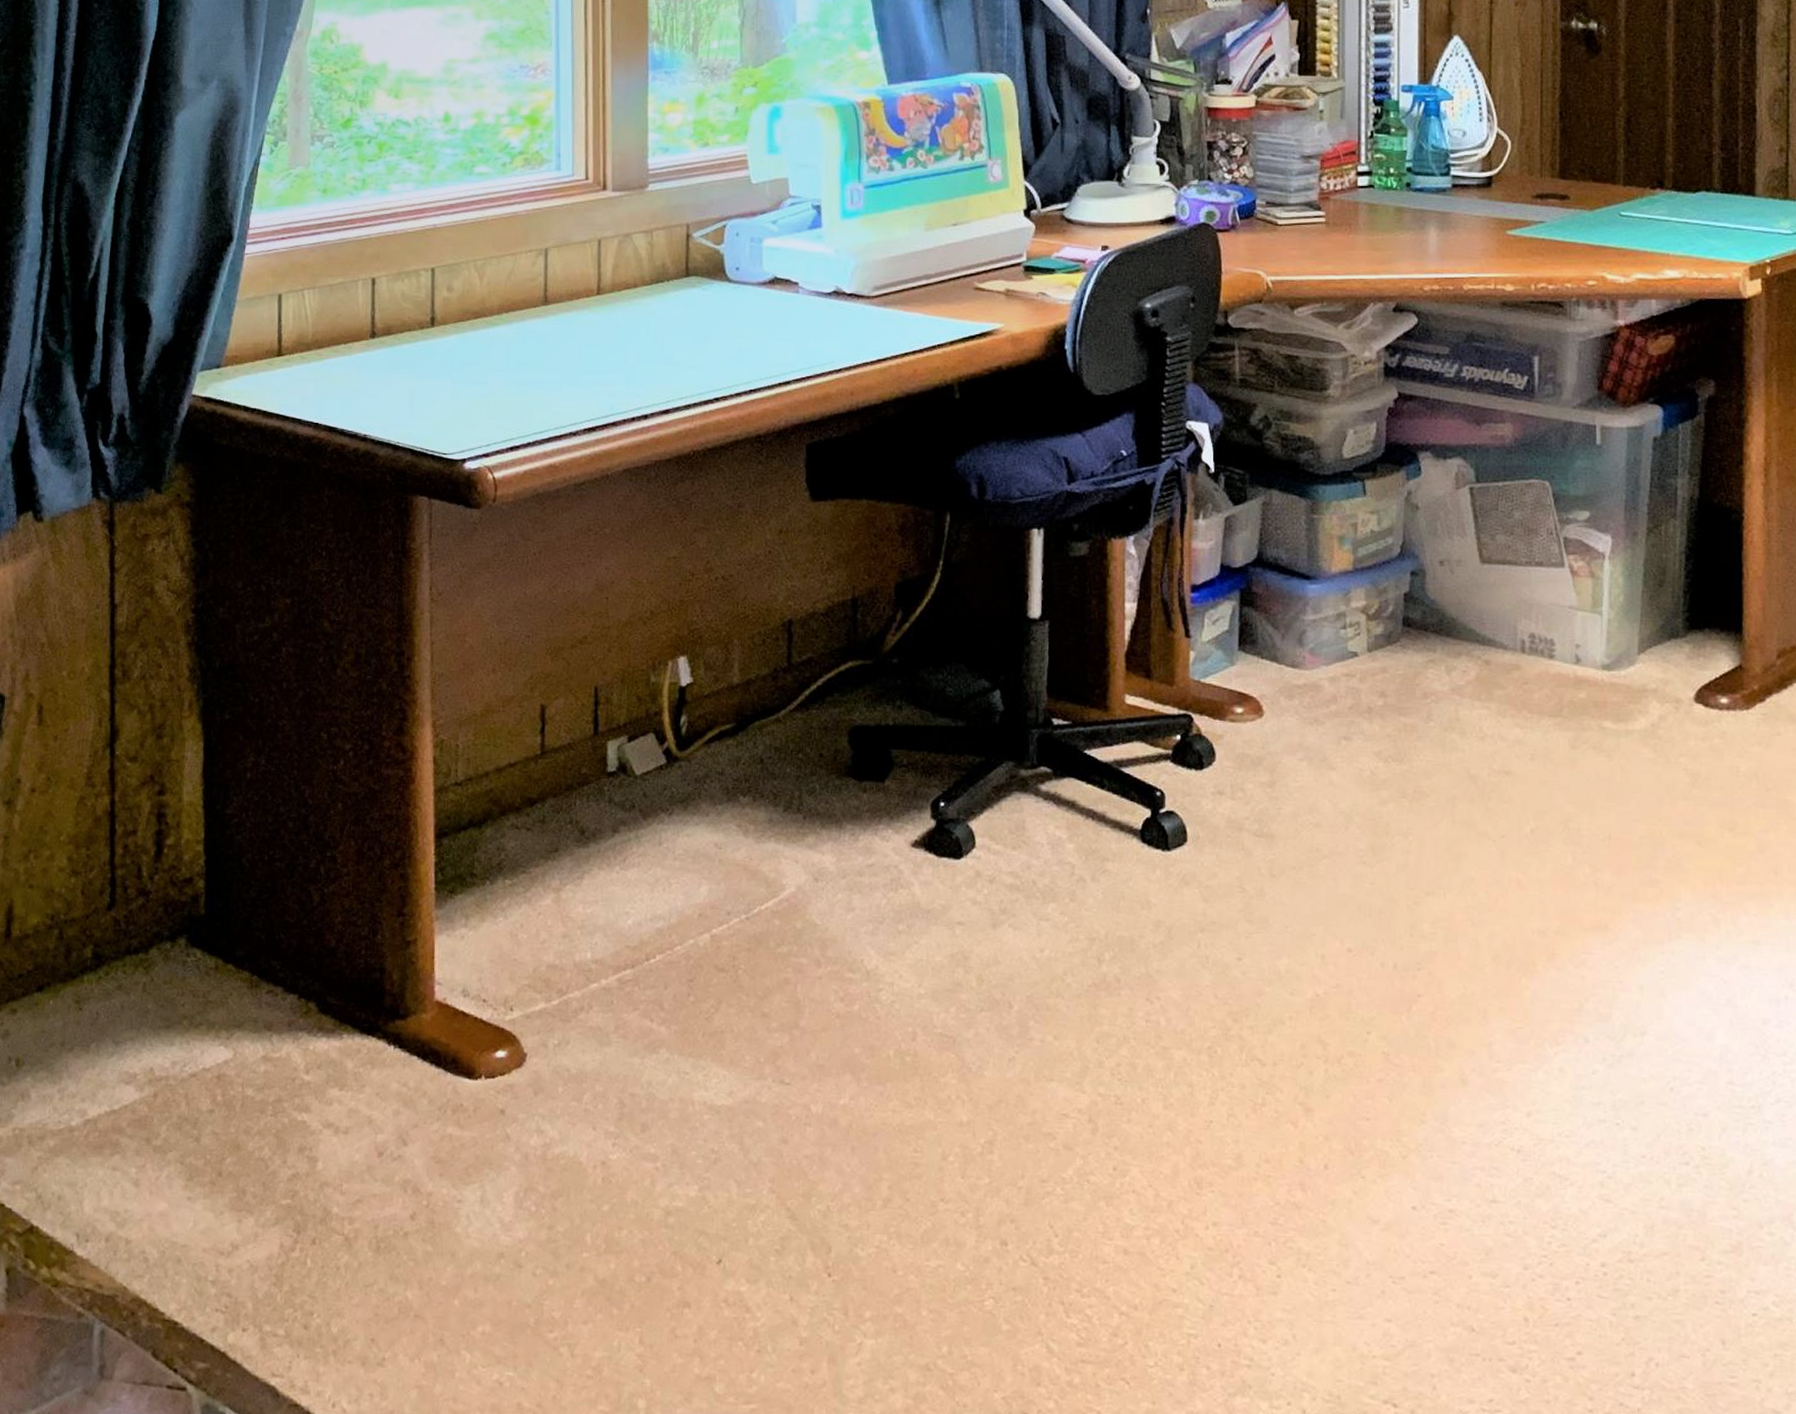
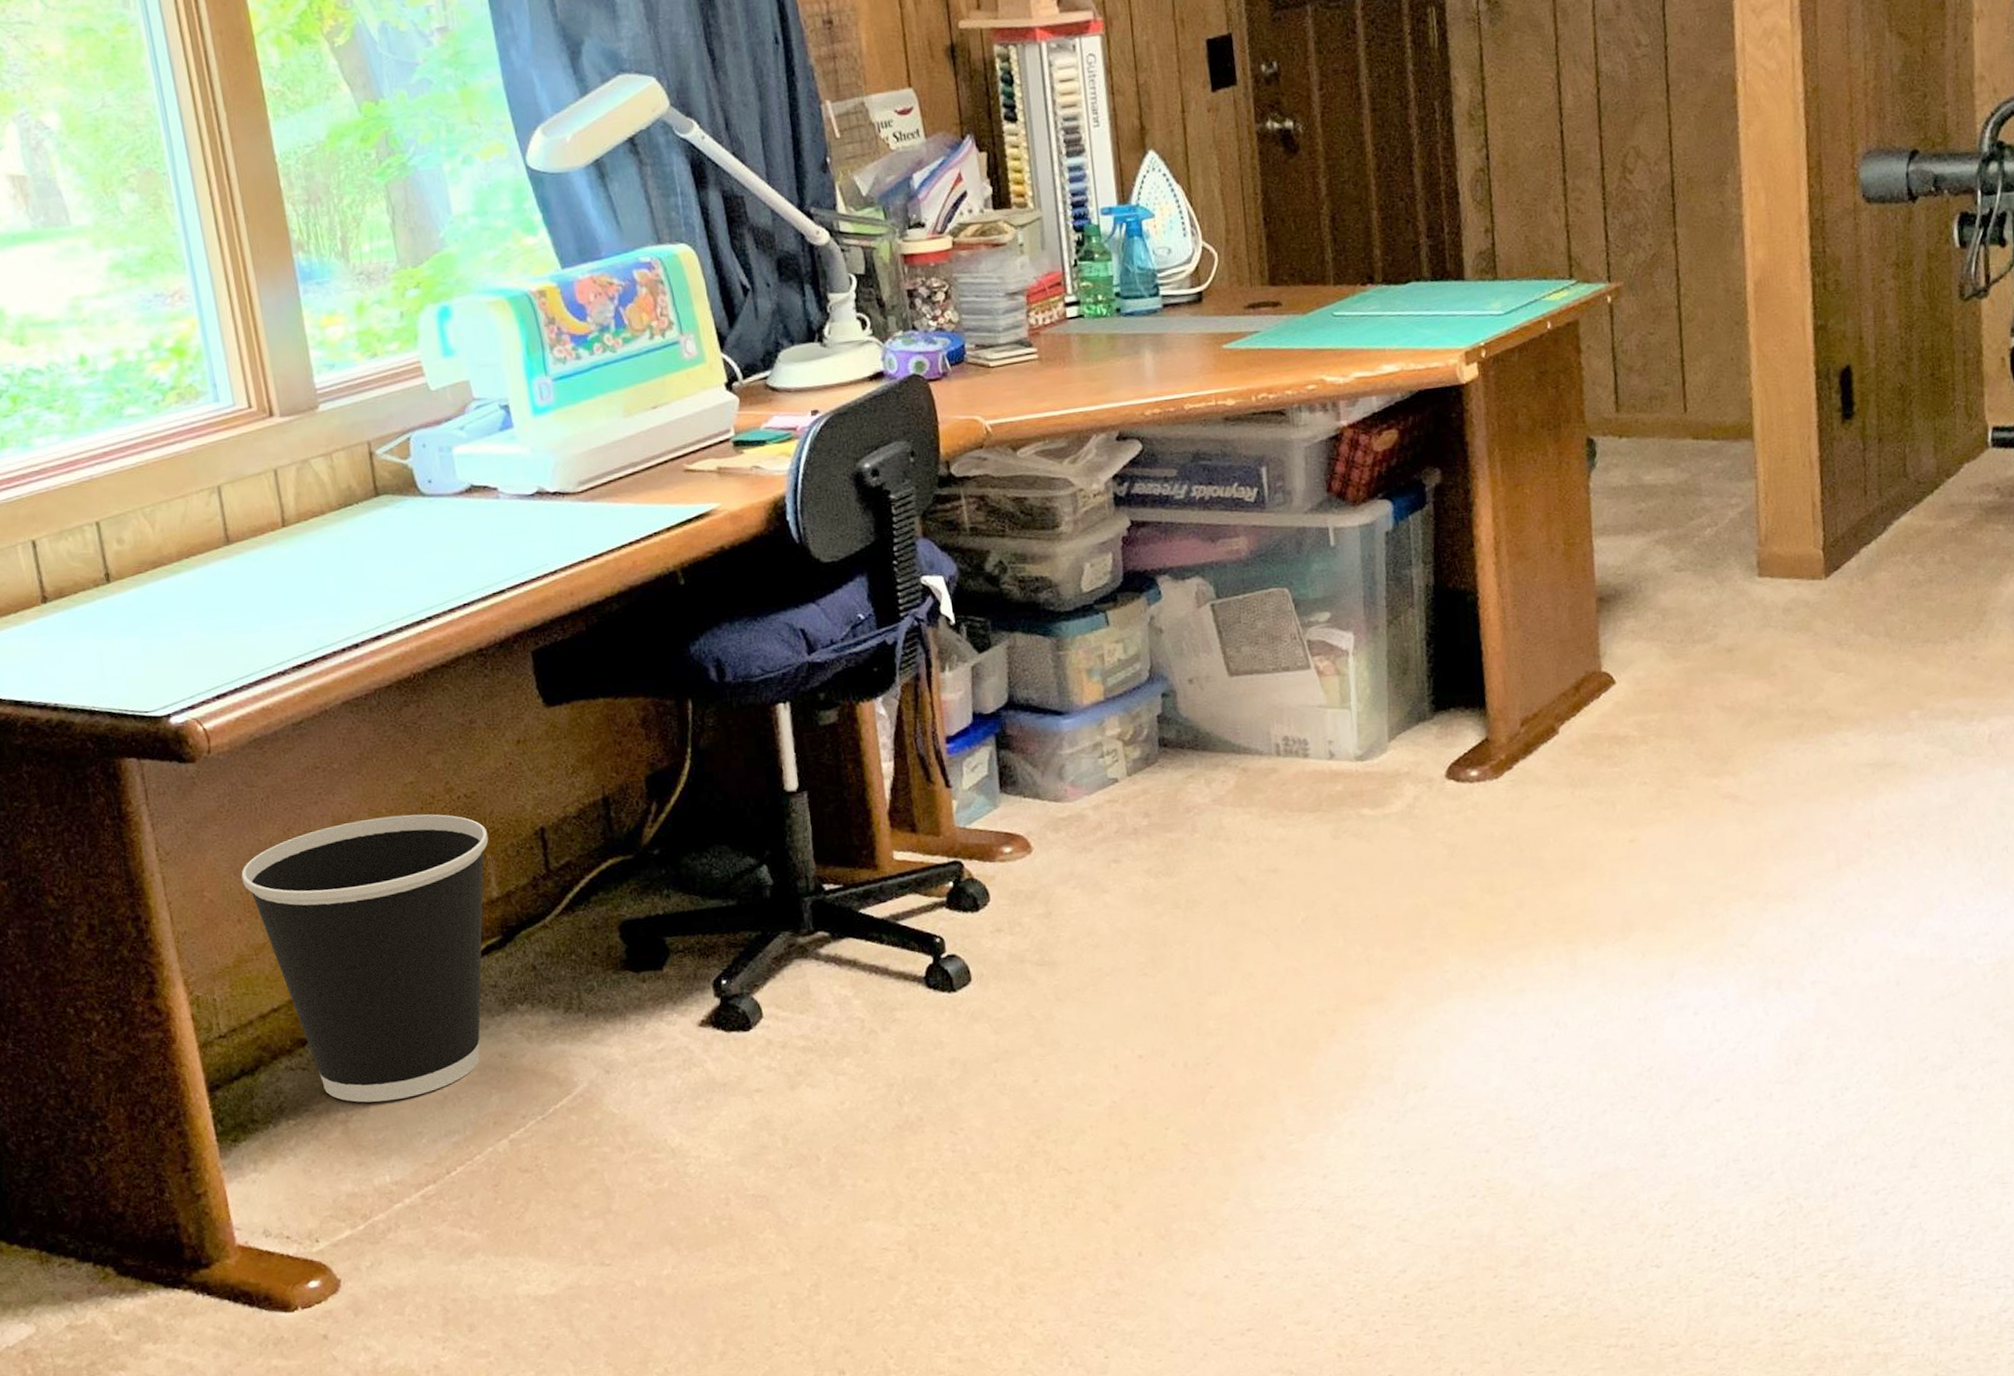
wastebasket: none [503,587,738,876] -> present [241,814,489,1103]

